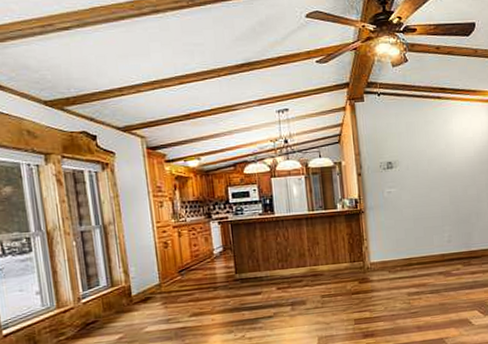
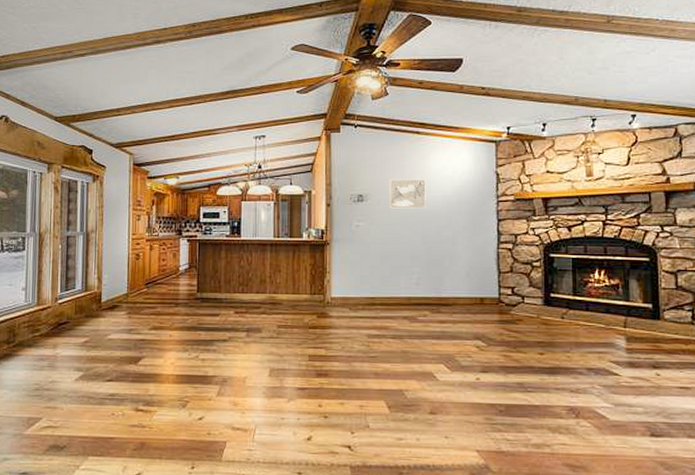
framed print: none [415,142,452,173] -> present [389,179,426,209]

